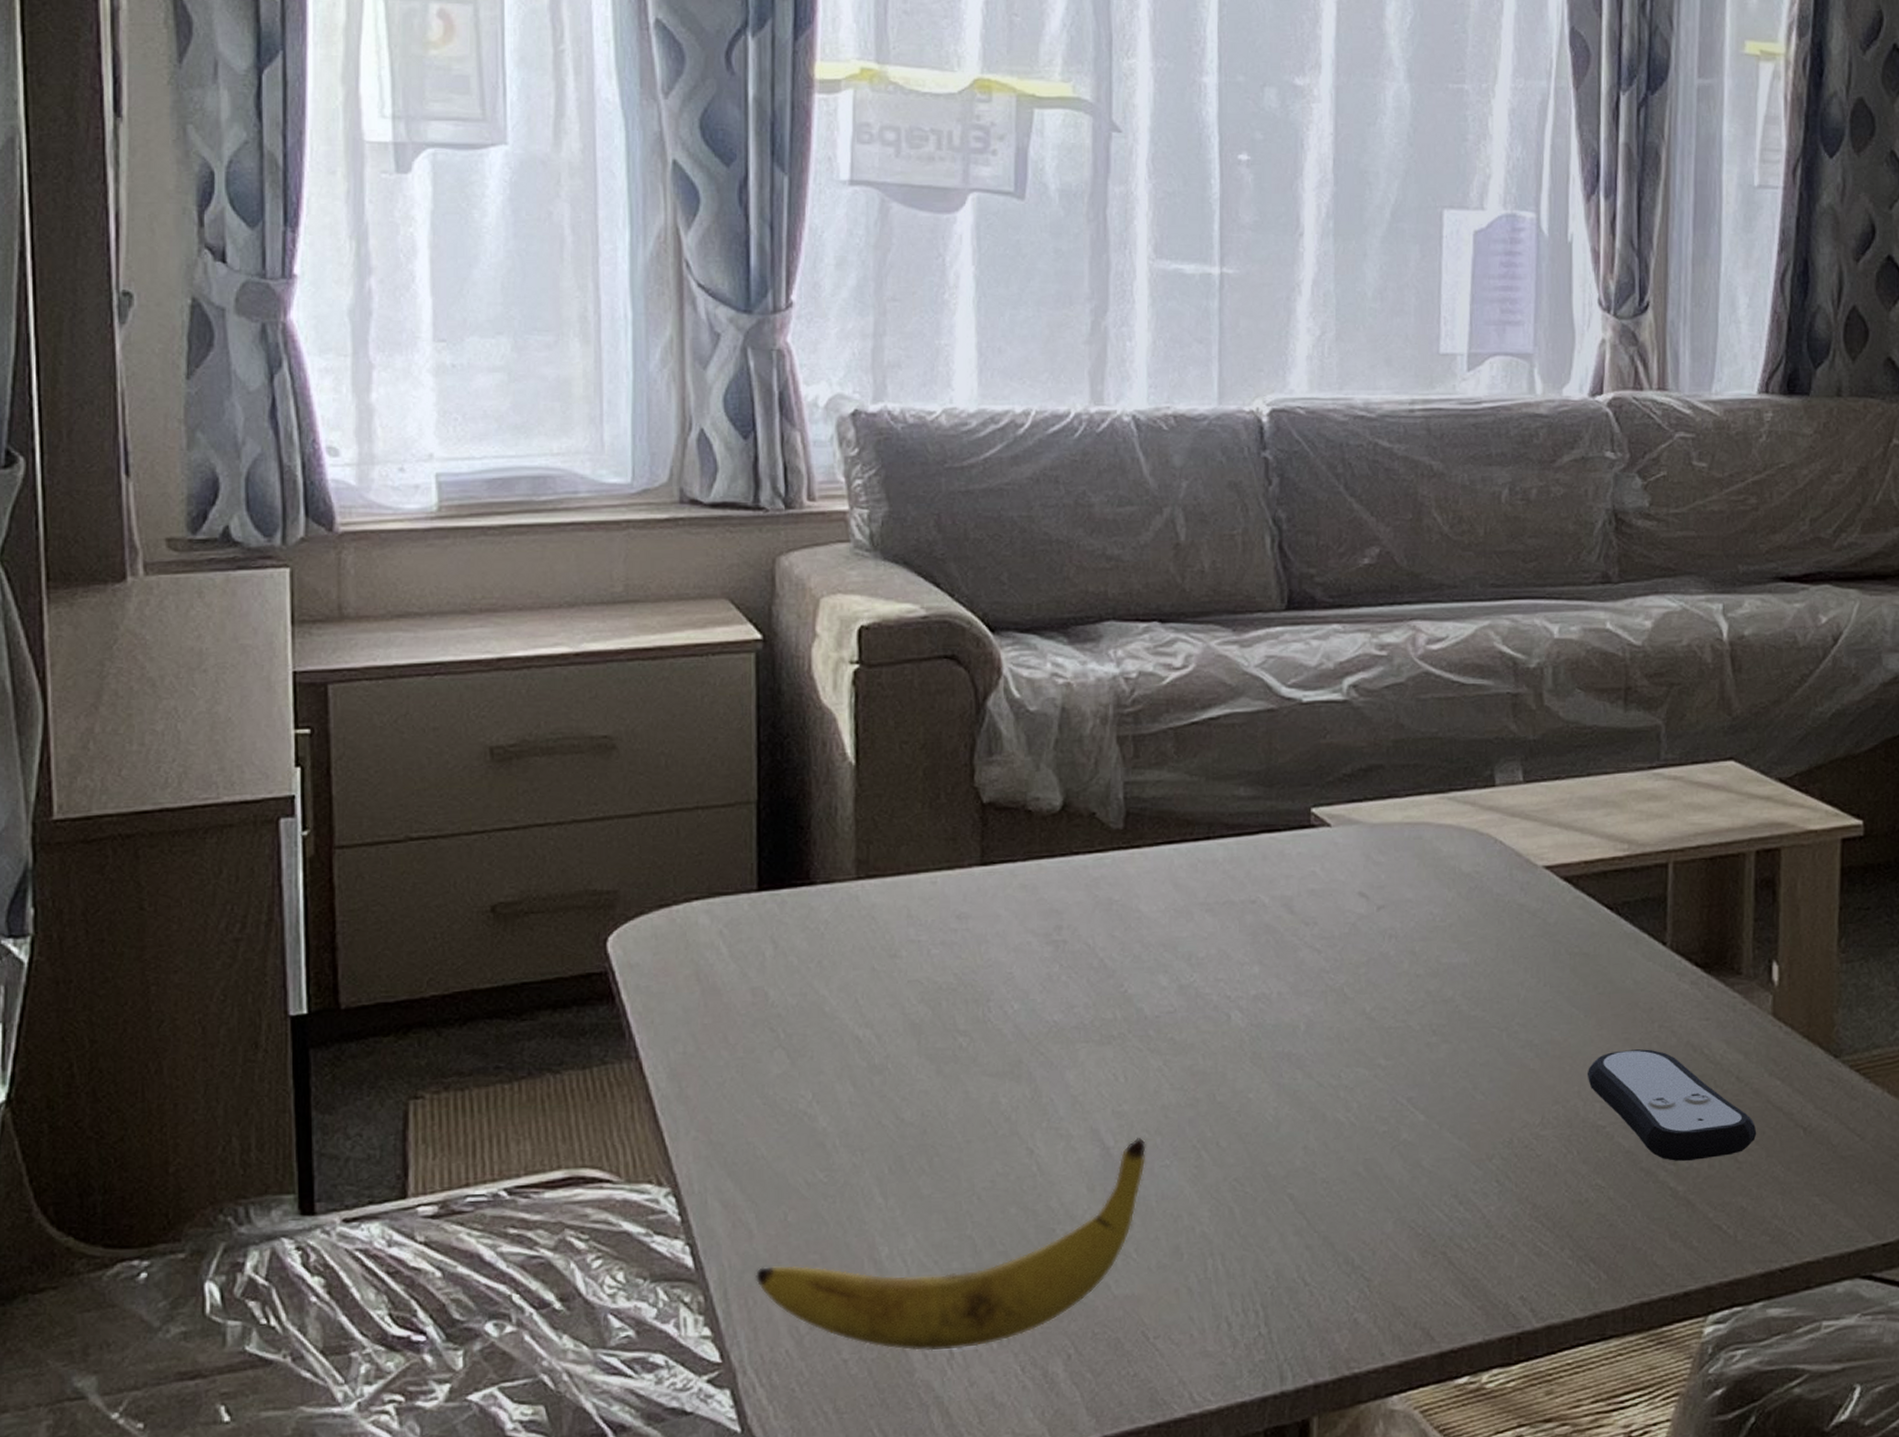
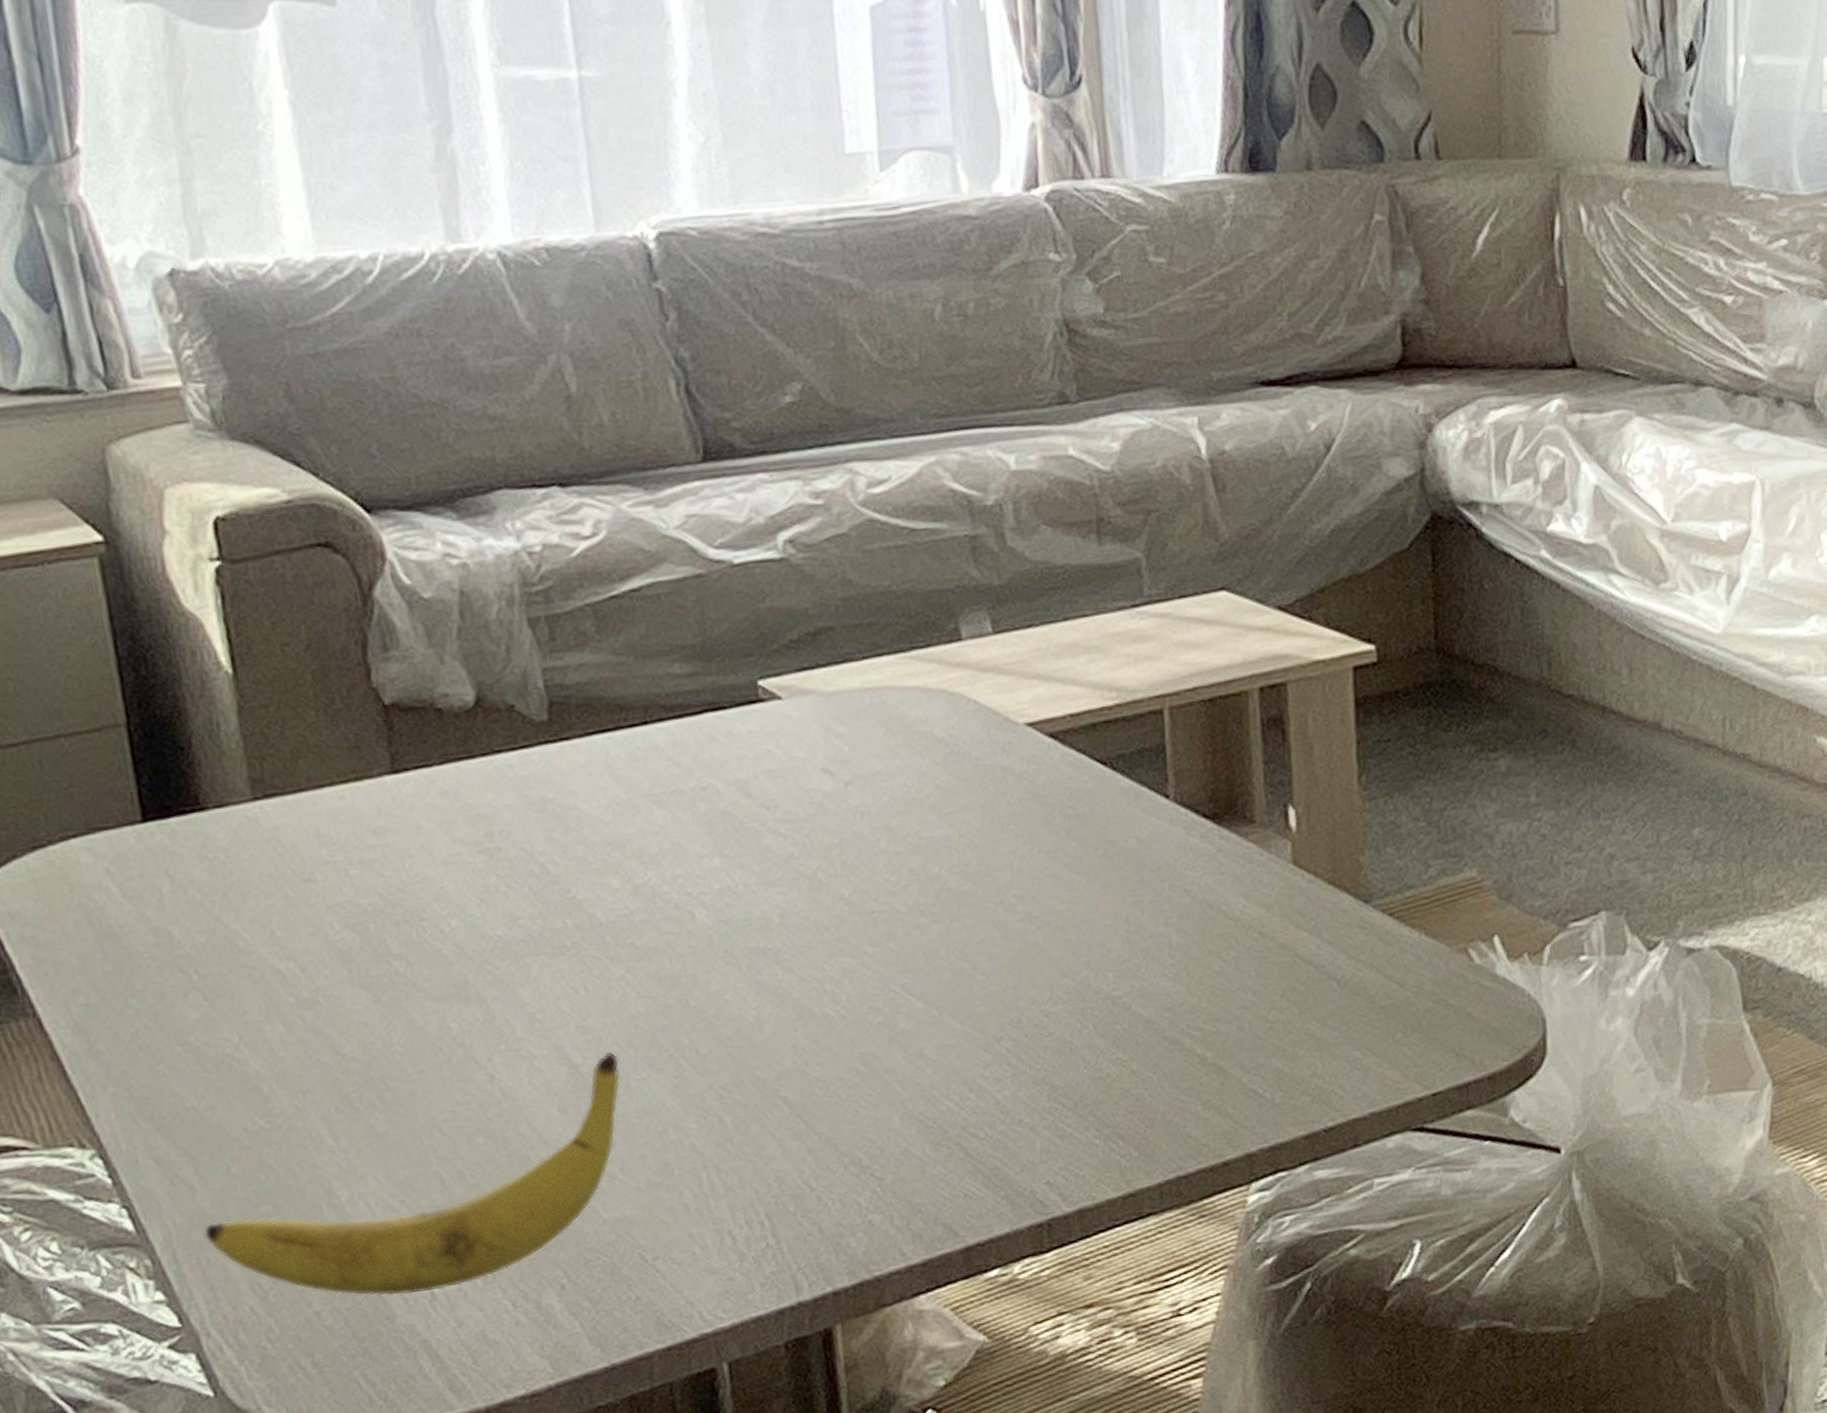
remote control: present [1588,1049,1757,1161] -> none [1096,910,1287,1027]

